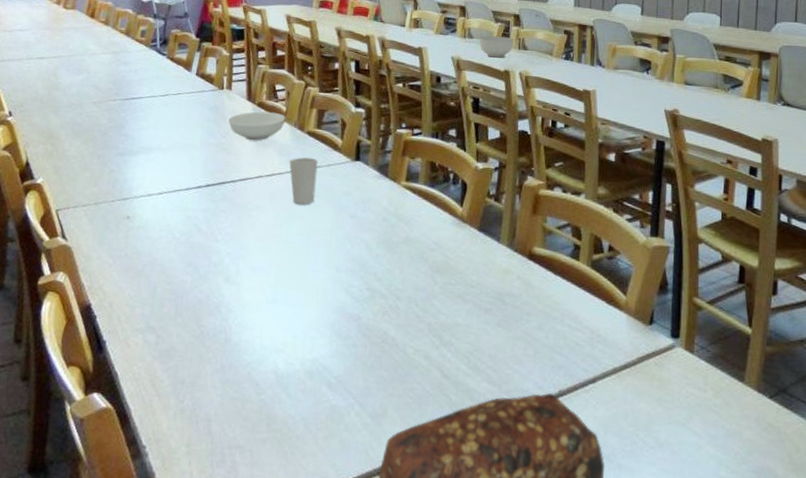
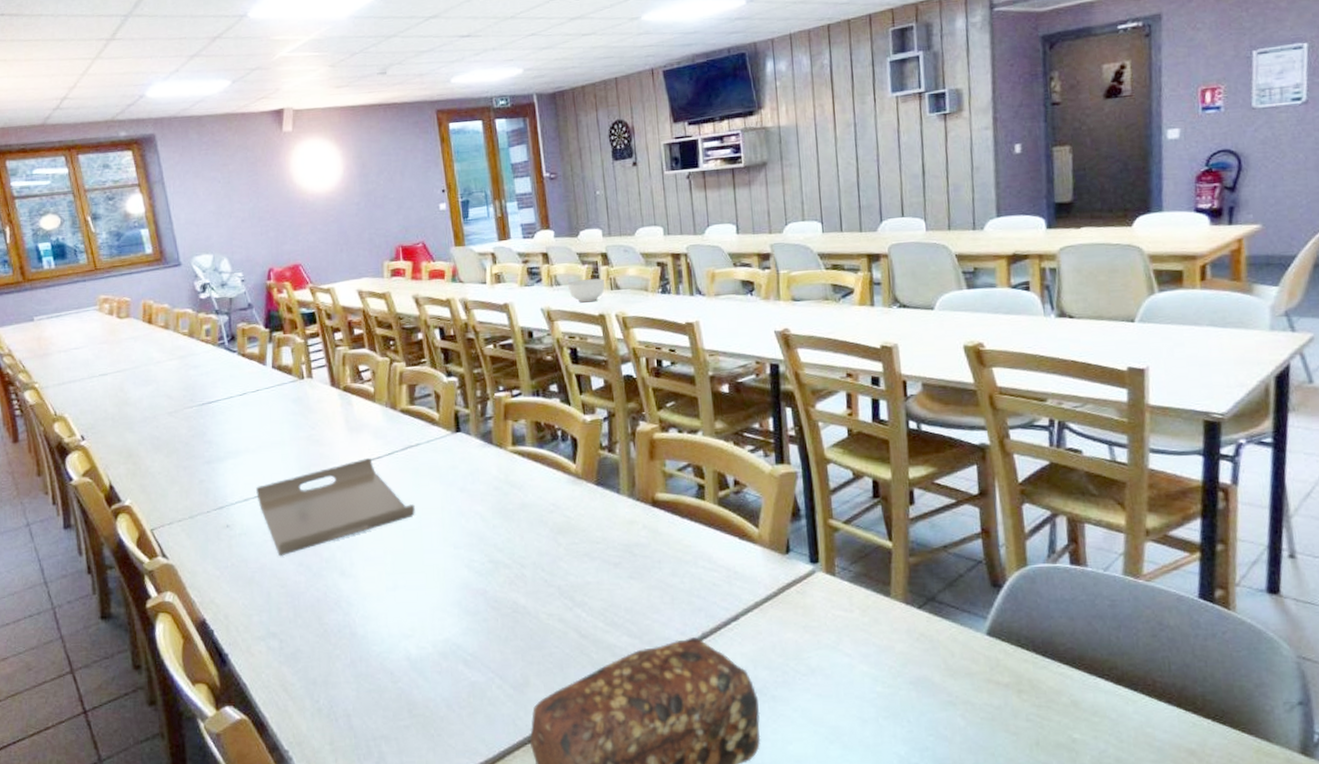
serving tray: none [160,172,306,255] -> present [256,458,415,557]
bowl: present [228,111,286,141] -> none [315,395,376,428]
cup: present [289,157,318,205] -> none [386,436,420,487]

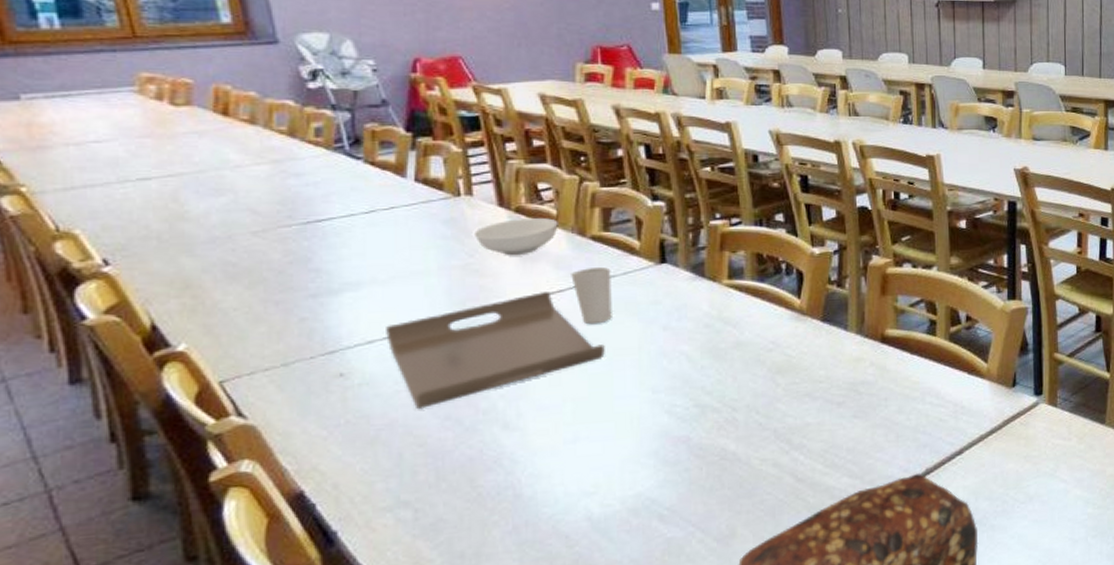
bowl: none [315,395,376,428] -> present [475,218,558,256]
cup: none [386,436,420,487] -> present [571,266,612,325]
bowl: present [567,278,605,303] -> none [800,103,843,128]

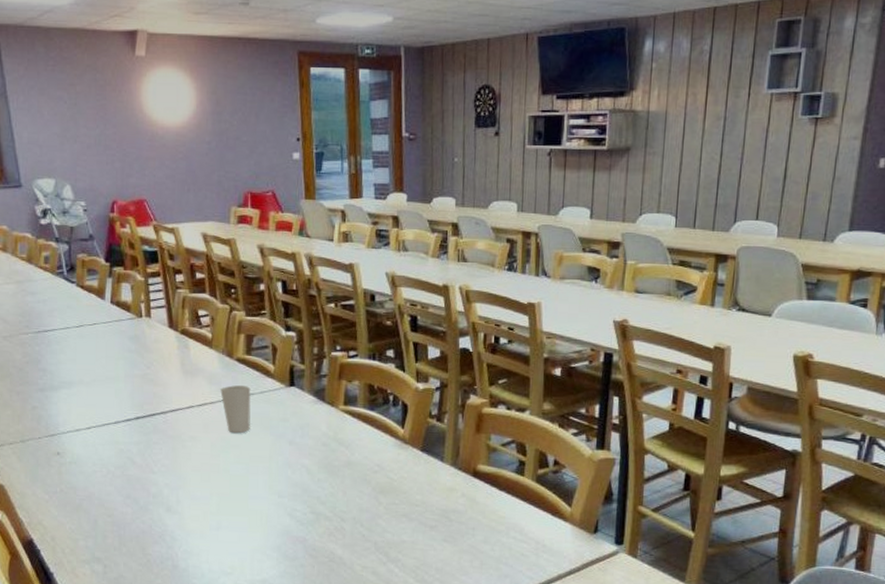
serving tray: present [386,292,605,410] -> none [88,402,243,488]
bowl: present [475,218,558,256] -> none [151,339,212,371]

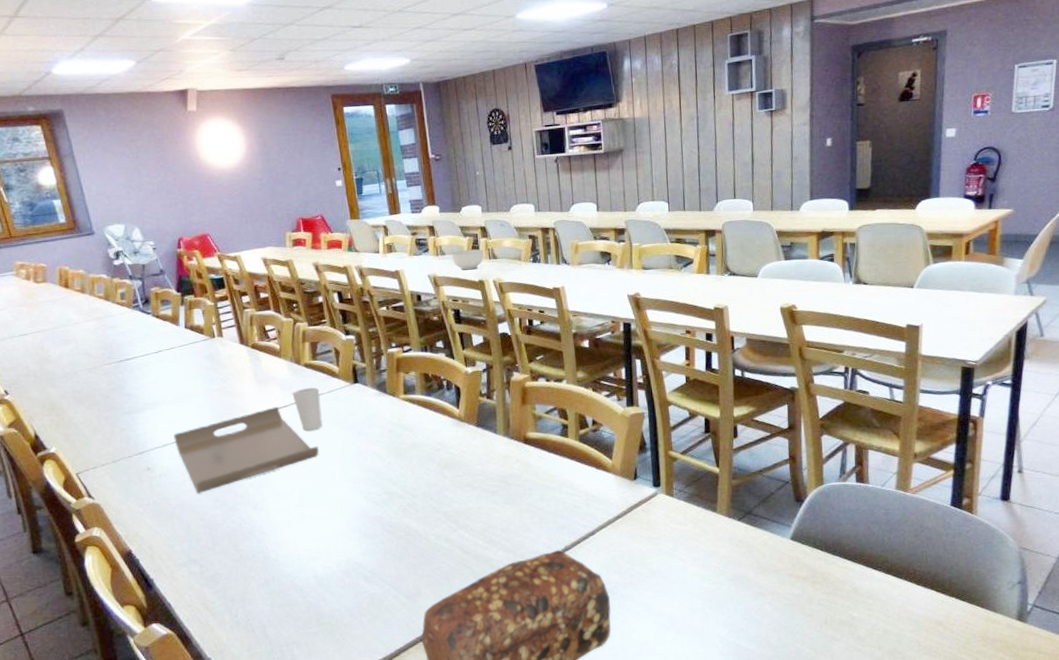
serving tray: none [88,402,243,488] -> present [174,407,319,494]
bowl: none [415,248,453,272] -> present [451,249,484,270]

